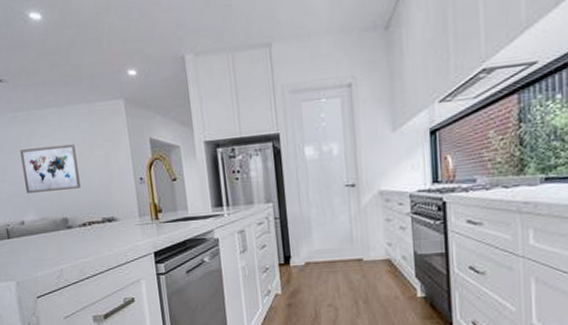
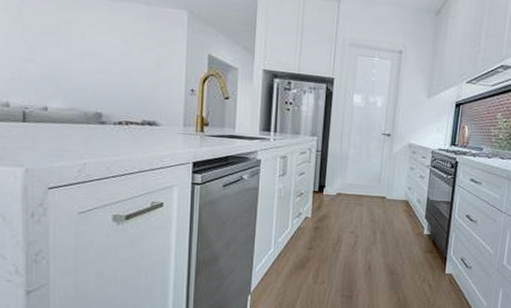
wall art: present [20,143,81,193] -> none [57,33,124,86]

